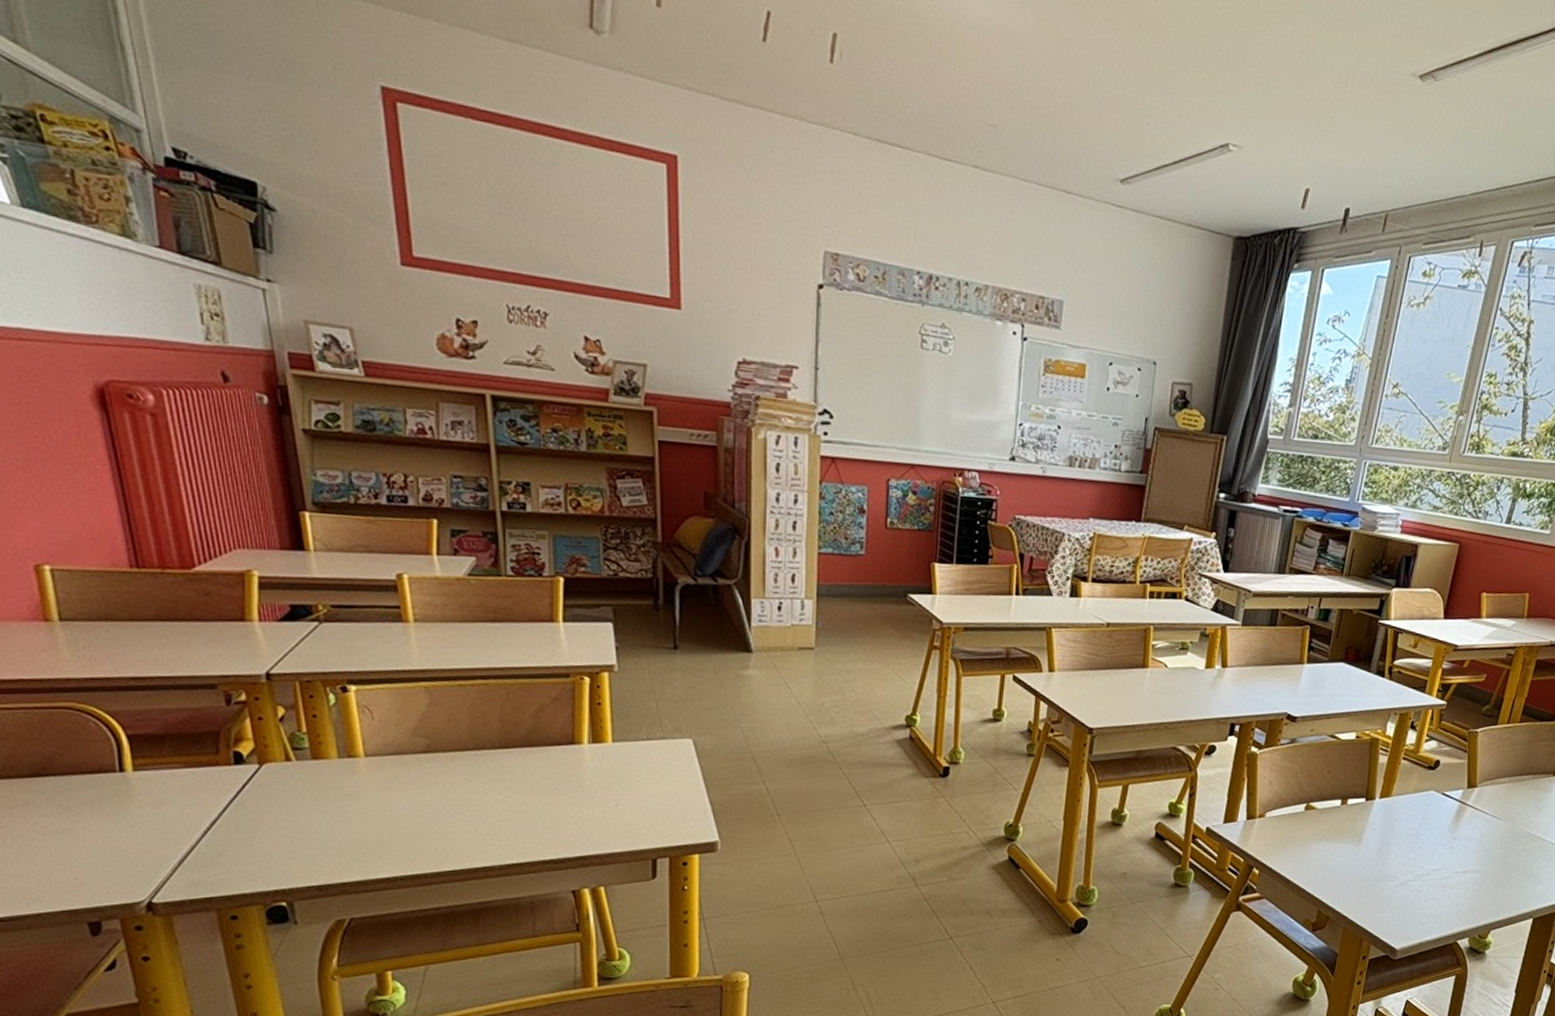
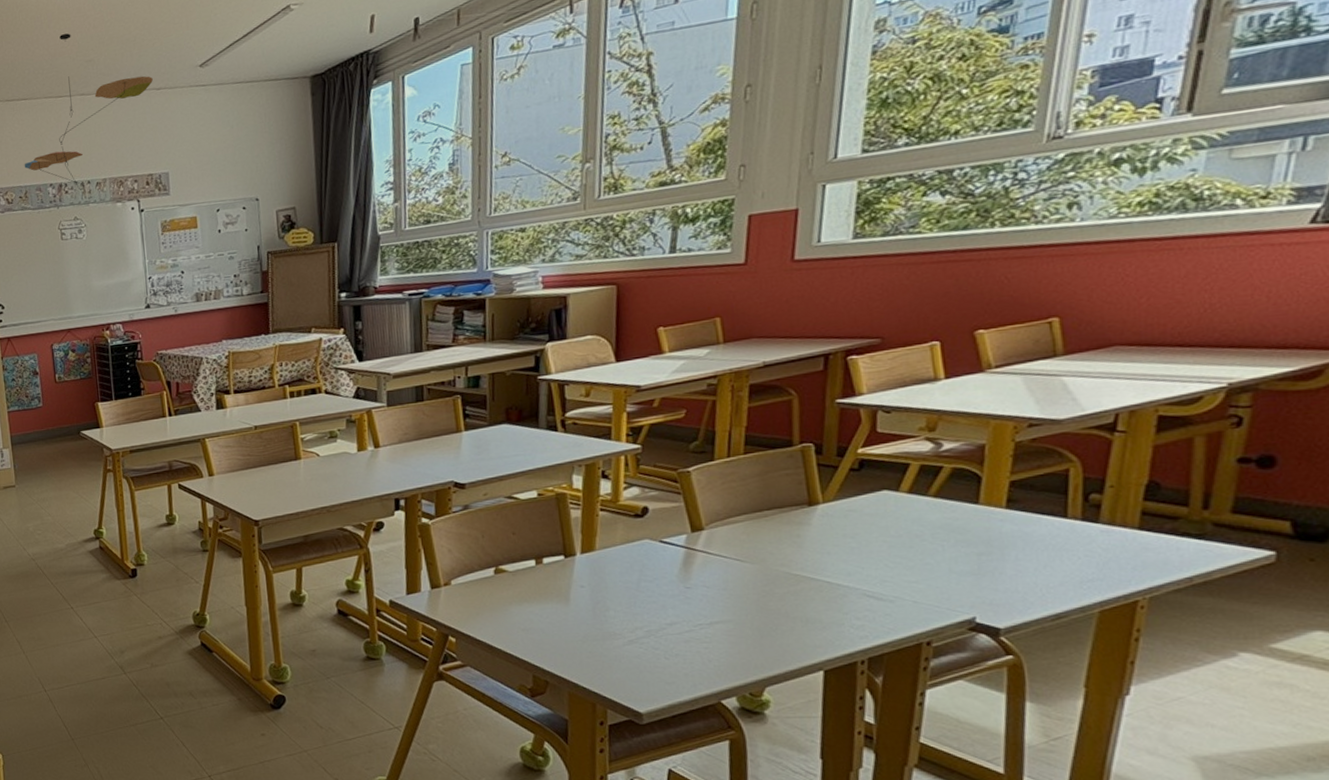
ceiling mobile: none [887,77,1064,292] -> present [24,33,153,190]

